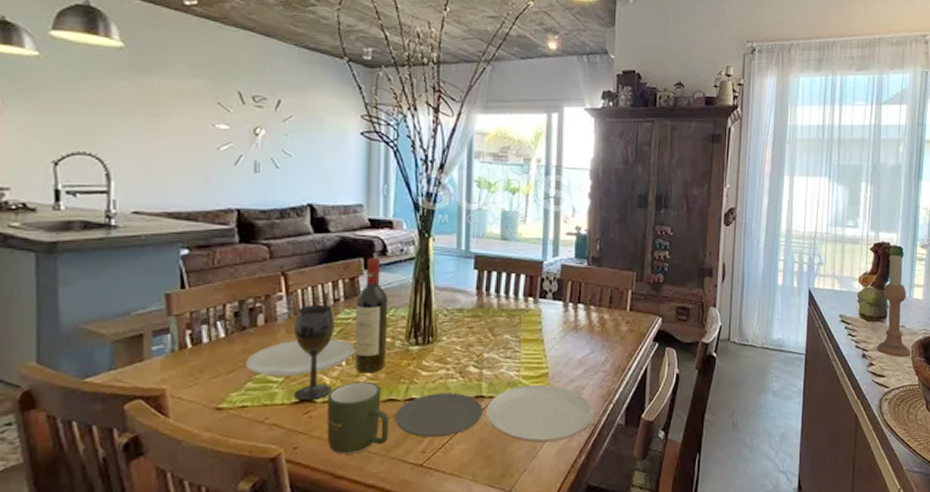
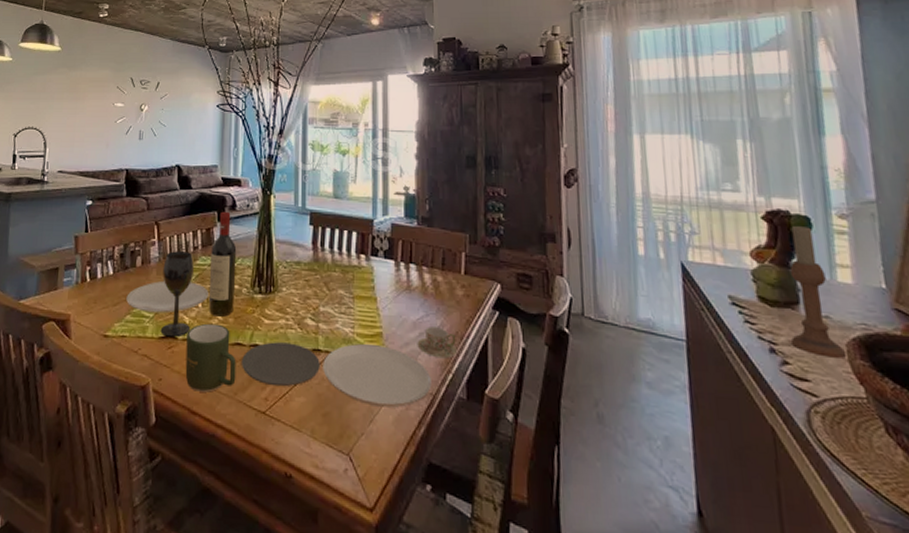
teacup: none [581,362,620,391] -> present [417,327,458,359]

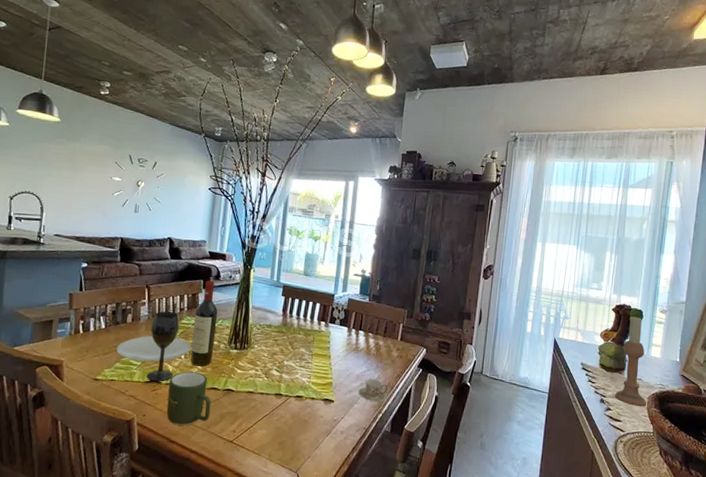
plate: present [242,342,320,387] -> none [216,387,281,422]
plate: present [323,344,432,408] -> none [282,390,366,438]

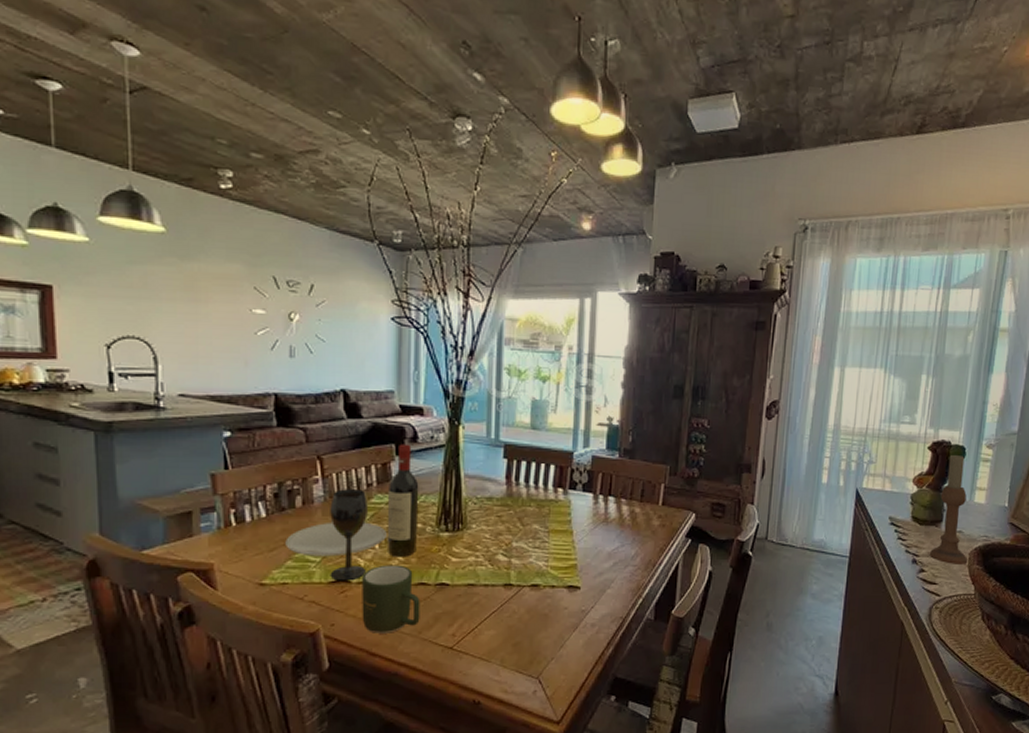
teacup: present [358,379,388,403] -> none [611,556,650,585]

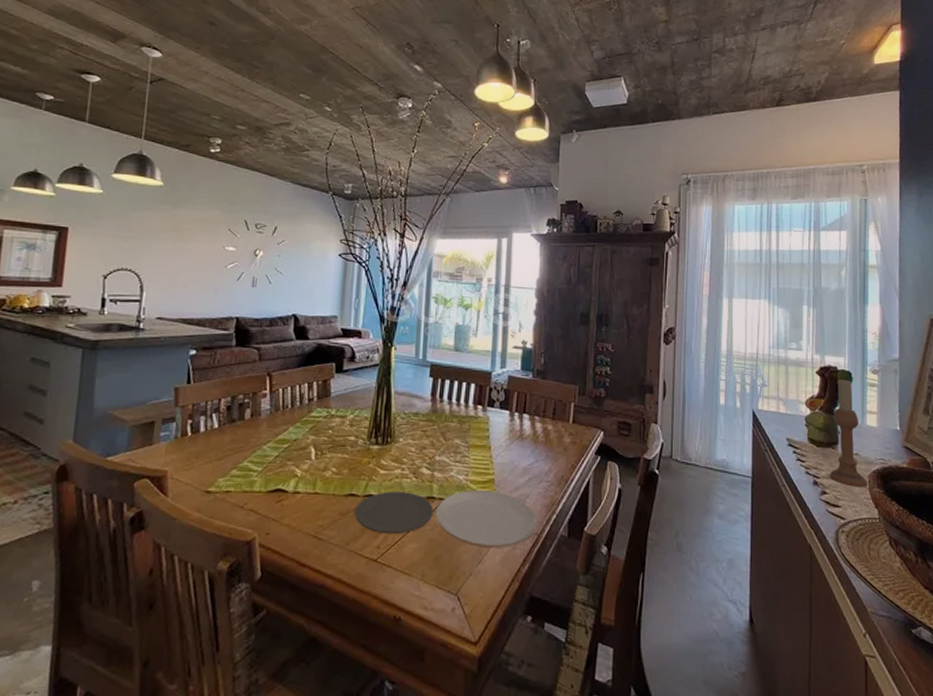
plate: present [285,522,387,557] -> none [232,434,323,467]
wine glass: present [330,489,369,581] -> none [269,403,309,491]
mug: present [362,565,420,634] -> none [295,475,349,544]
wine bottle: present [386,443,419,557] -> none [322,362,354,468]
plate: none [427,580,512,622] -> present [355,491,433,535]
plate: none [514,577,623,633] -> present [436,490,537,548]

